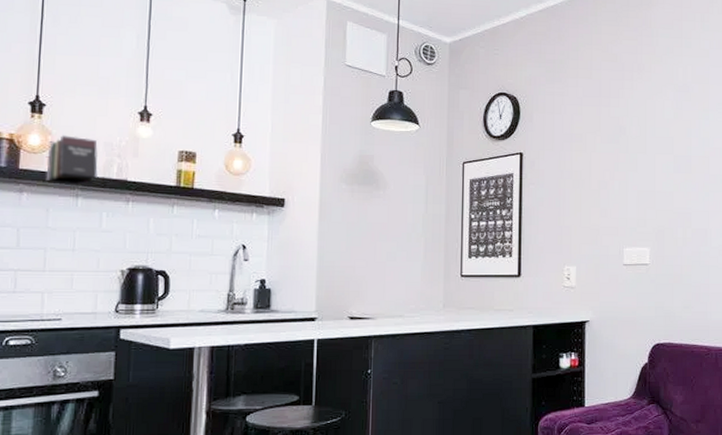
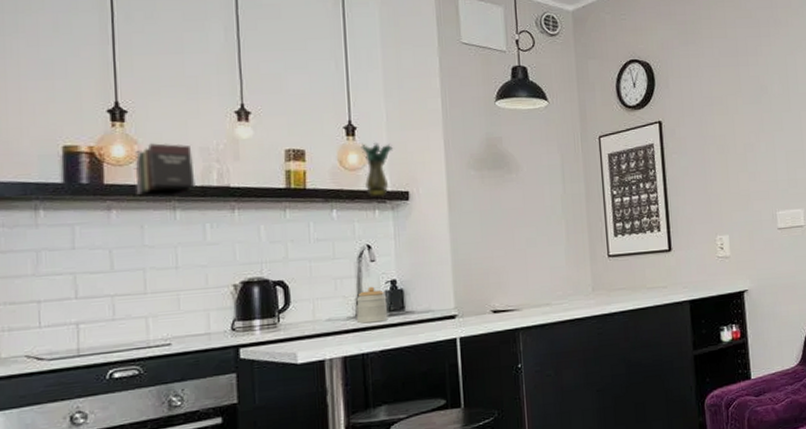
jar: none [226,283,256,317] -> present [356,286,388,324]
vase: none [245,150,274,201] -> present [360,142,393,196]

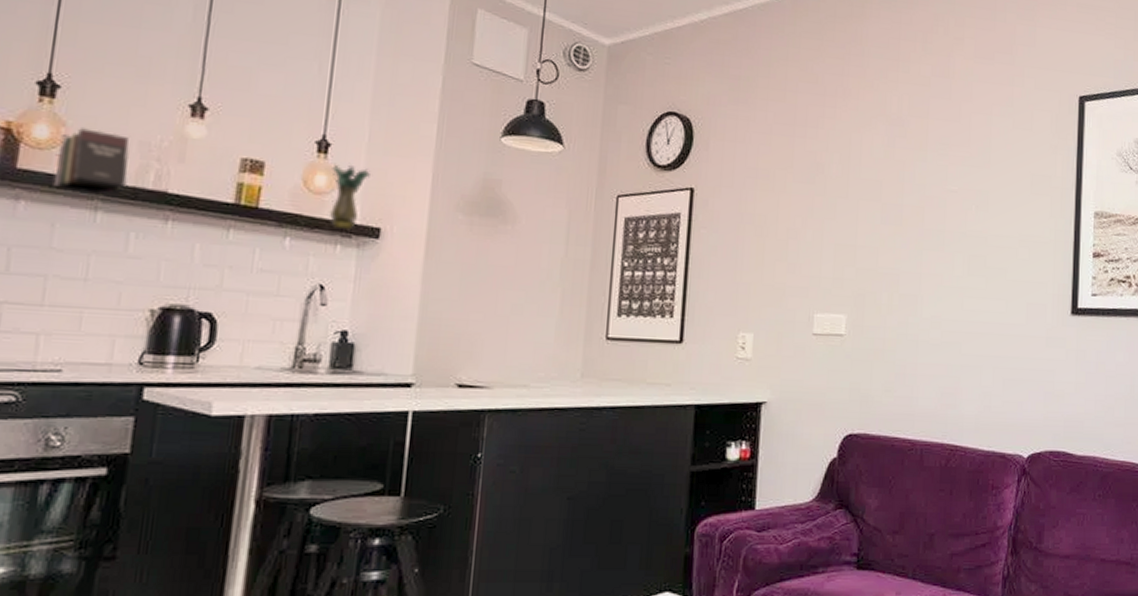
jar: present [356,286,388,324] -> none [291,335,334,379]

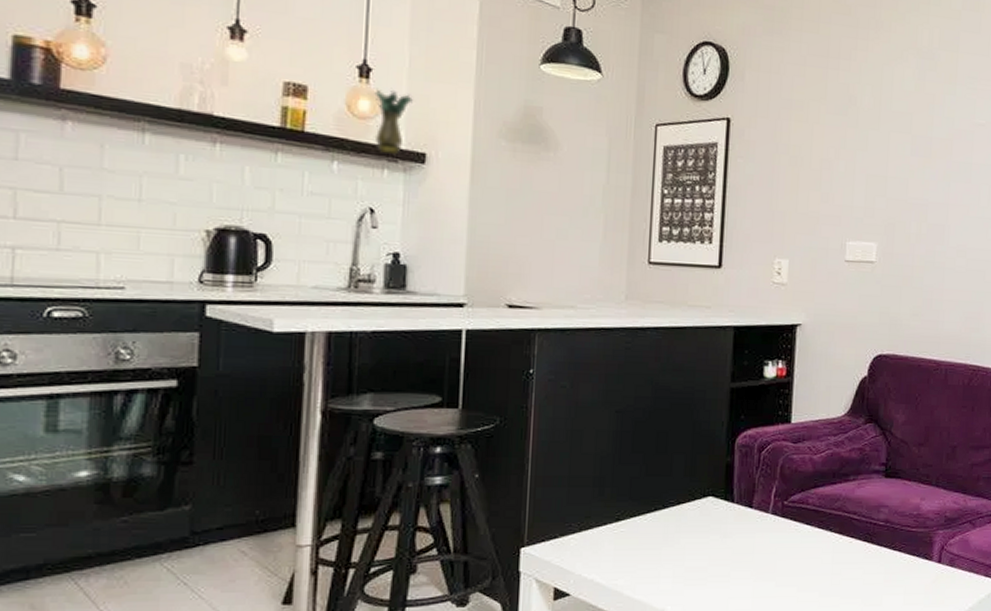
books: present [53,128,130,195] -> none [98,49,172,116]

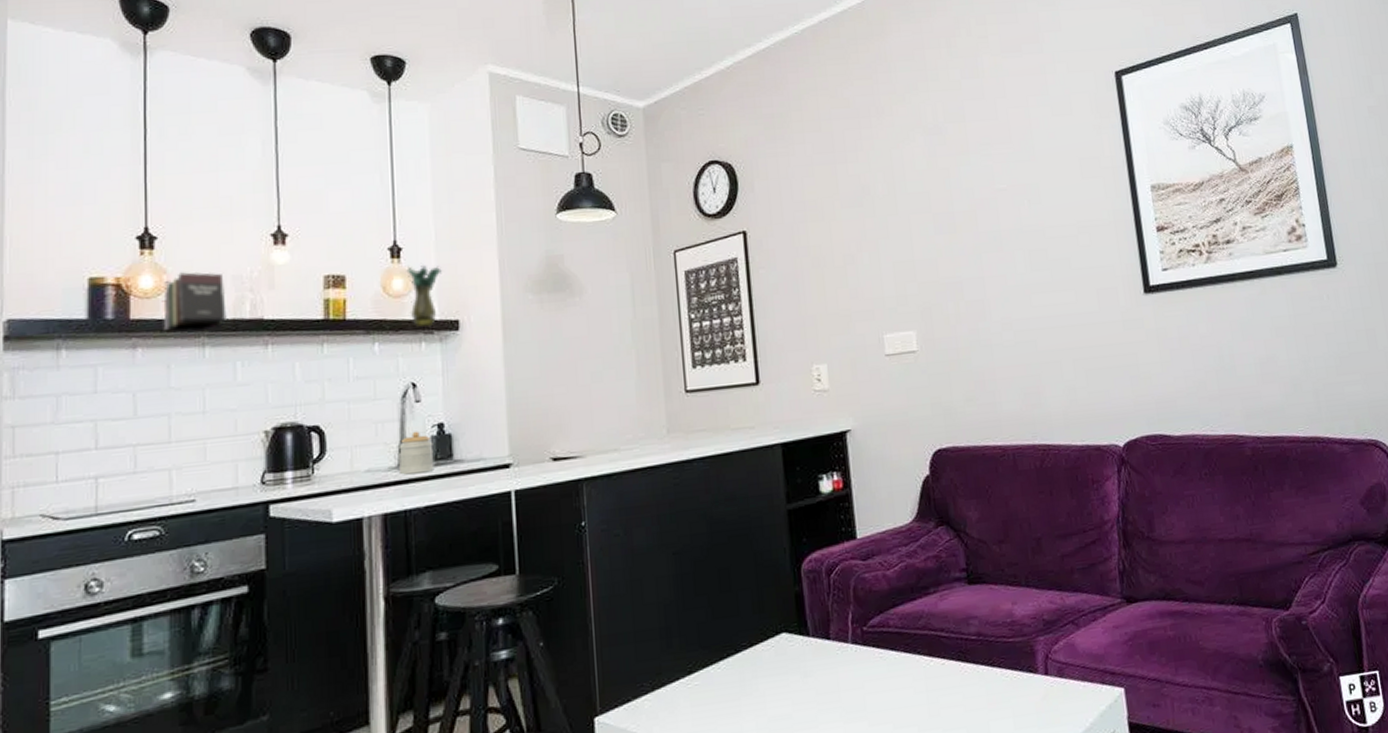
books: none [98,49,172,116] -> present [163,271,227,333]
jar: none [347,256,387,299] -> present [398,431,435,475]

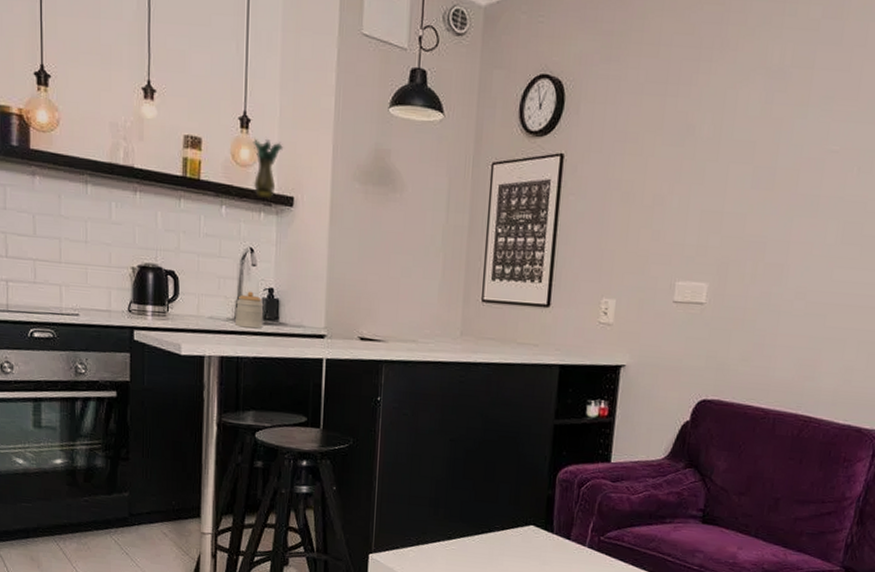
books: present [163,271,227,333] -> none [55,112,105,170]

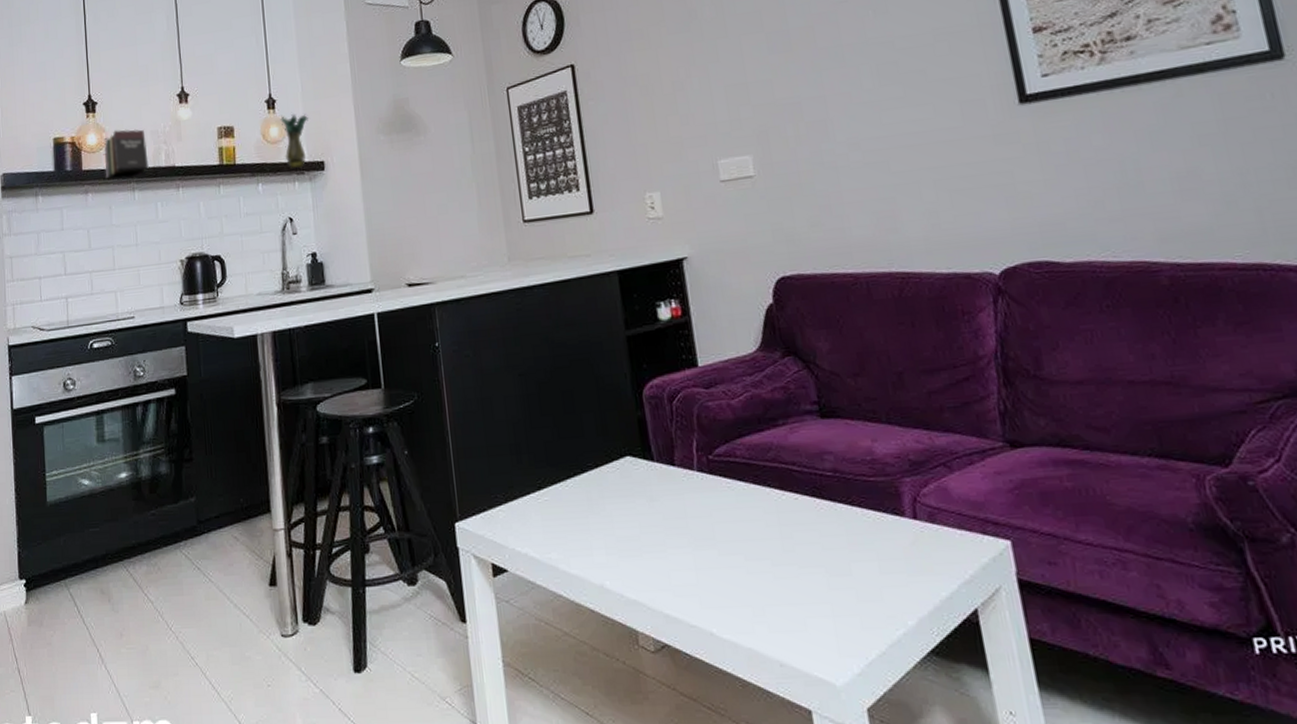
books: none [55,112,105,170] -> present [103,129,149,180]
jar: present [234,291,264,329] -> none [282,259,311,298]

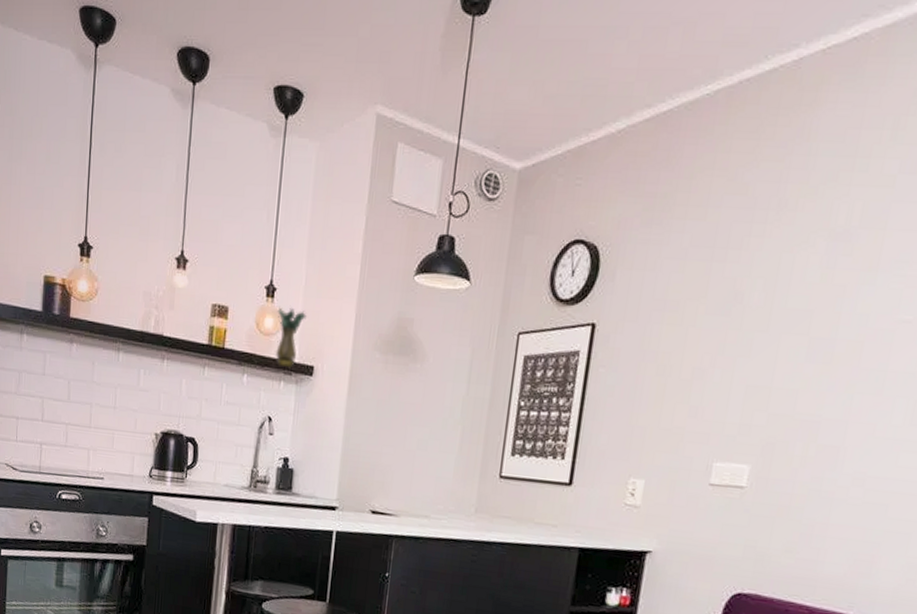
books: present [103,129,149,180] -> none [92,282,138,338]

